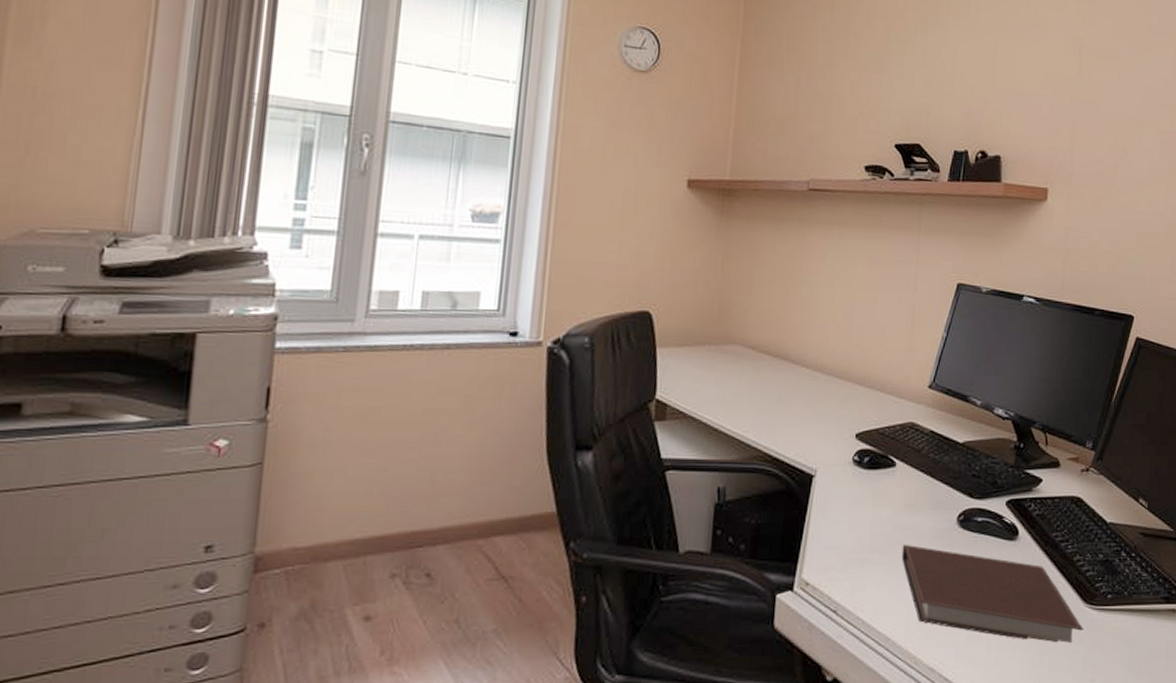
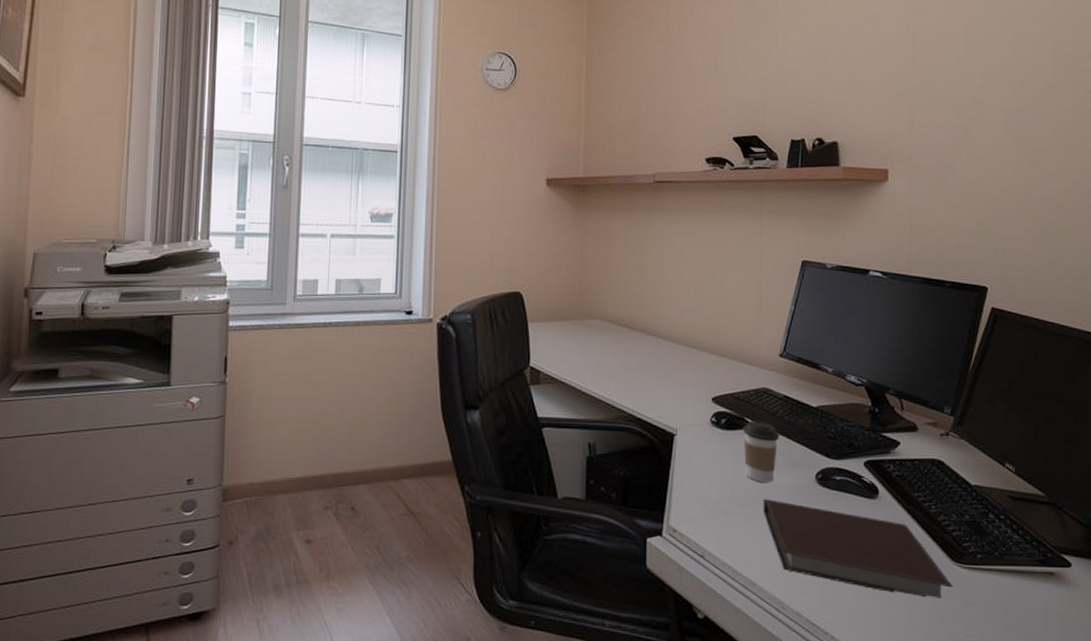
coffee cup: none [885,458,924,528] -> present [742,420,780,484]

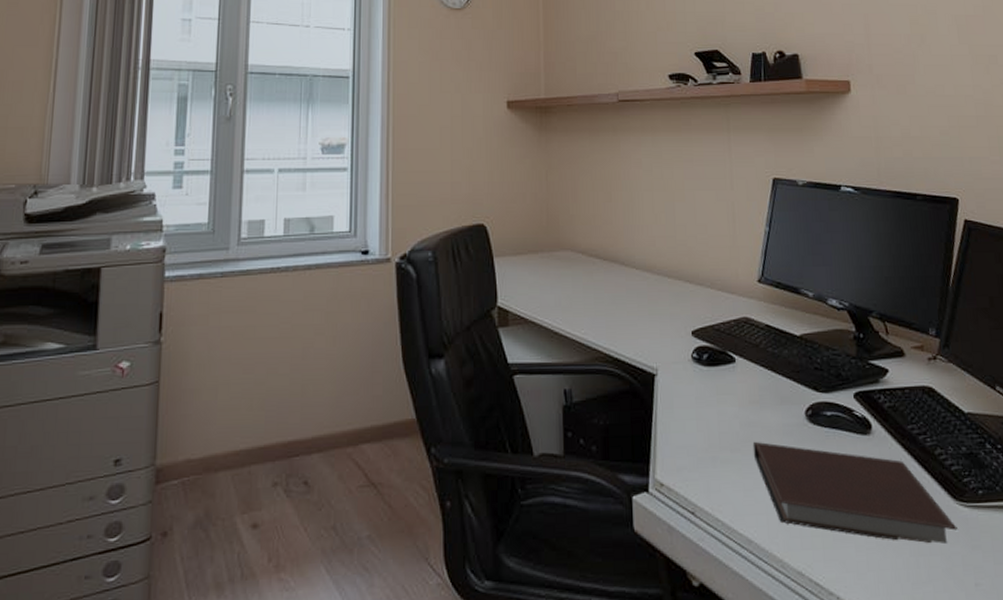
coffee cup: present [742,420,780,484] -> none [725,354,765,424]

